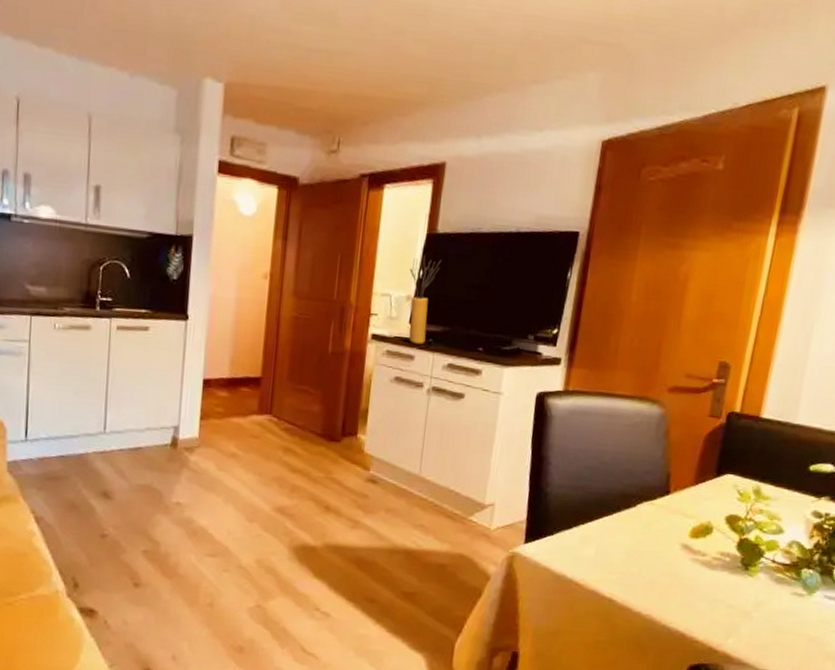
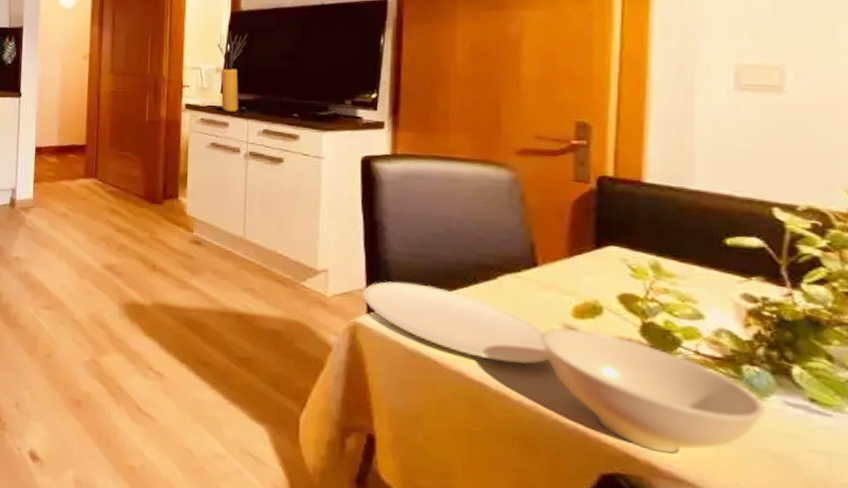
plate: none [523,512,667,580] -> present [363,281,549,365]
bowl: none [662,546,811,645] -> present [541,327,765,454]

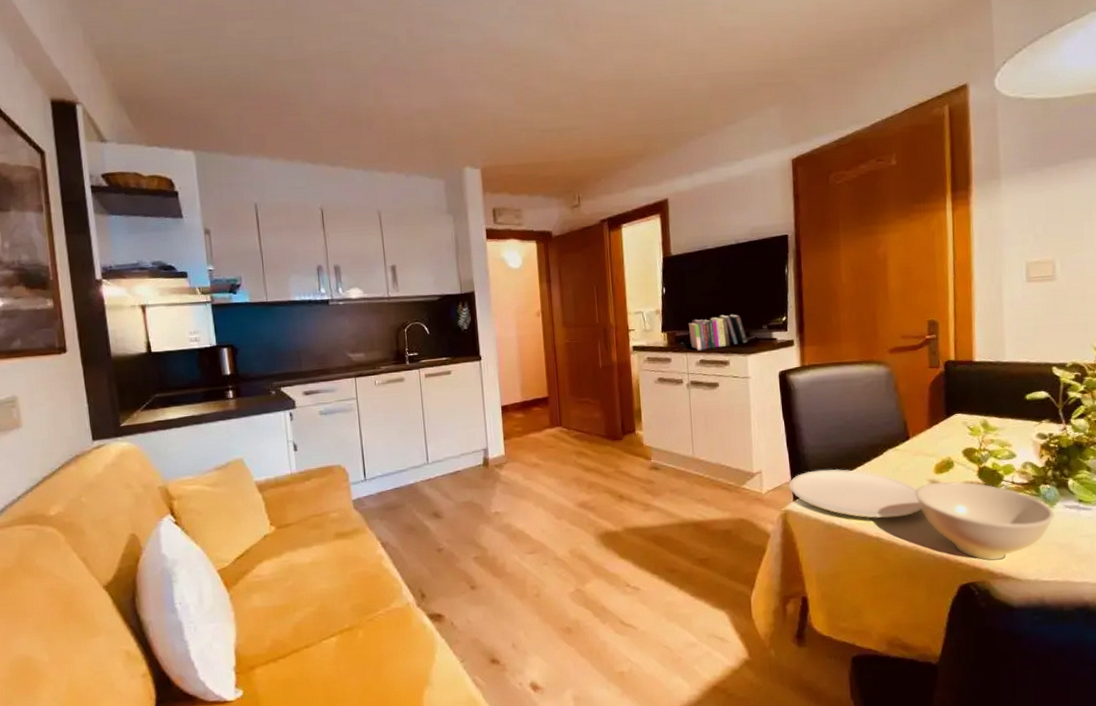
vase: present [217,31,247,113] -> none [654,275,679,349]
books: none [253,82,325,119] -> present [689,314,748,351]

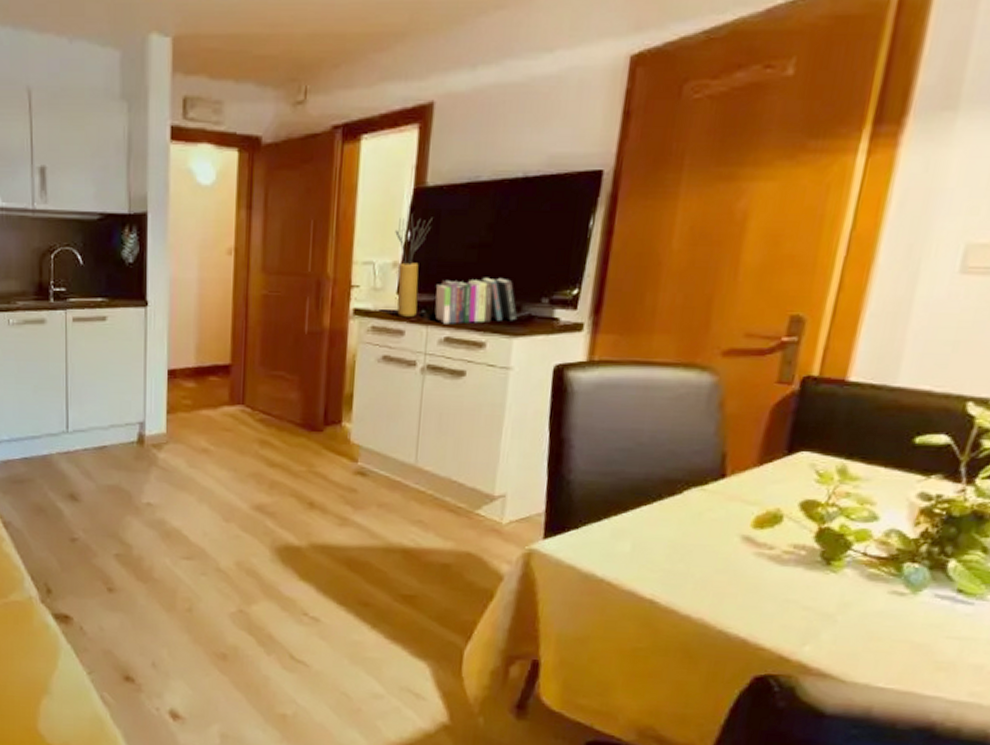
vase: none [654,275,679,349] -> present [395,213,433,318]
plate: present [789,468,922,519] -> none [541,502,723,579]
bowl: present [915,481,1054,562] -> none [717,539,916,653]

